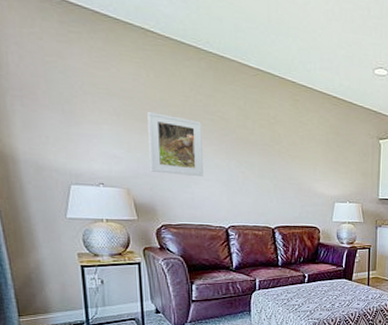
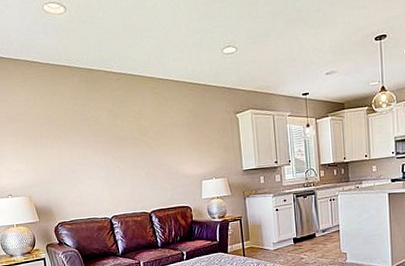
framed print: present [147,111,203,176] -> none [38,128,86,179]

